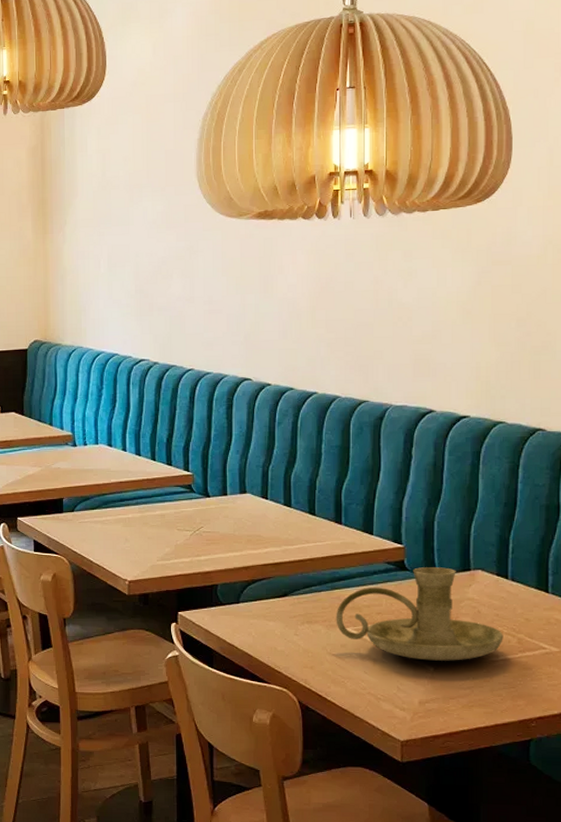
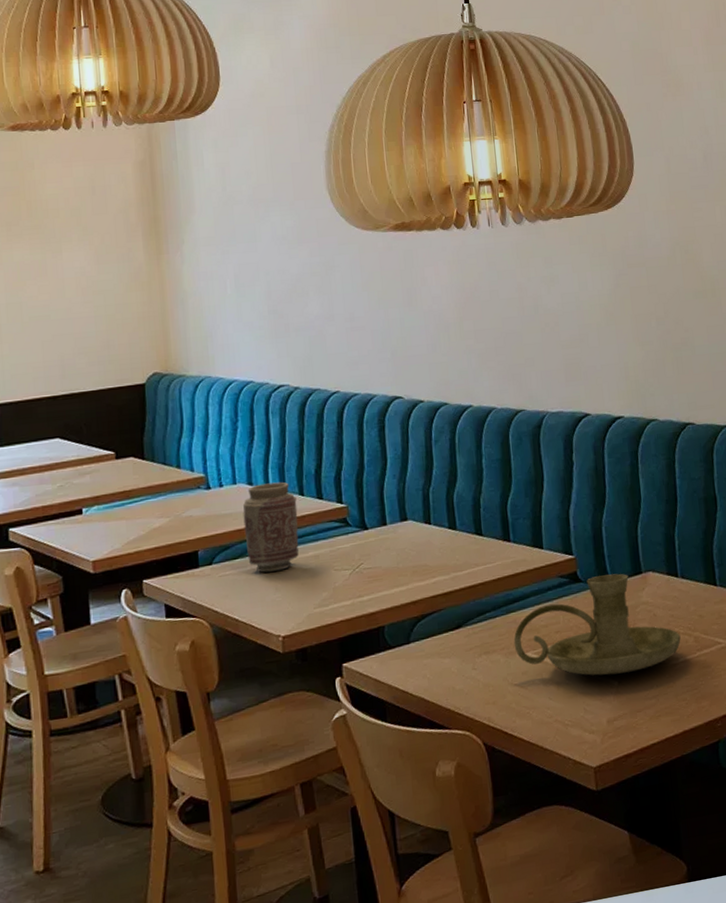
vase: none [102,446,149,524] -> present [243,481,299,573]

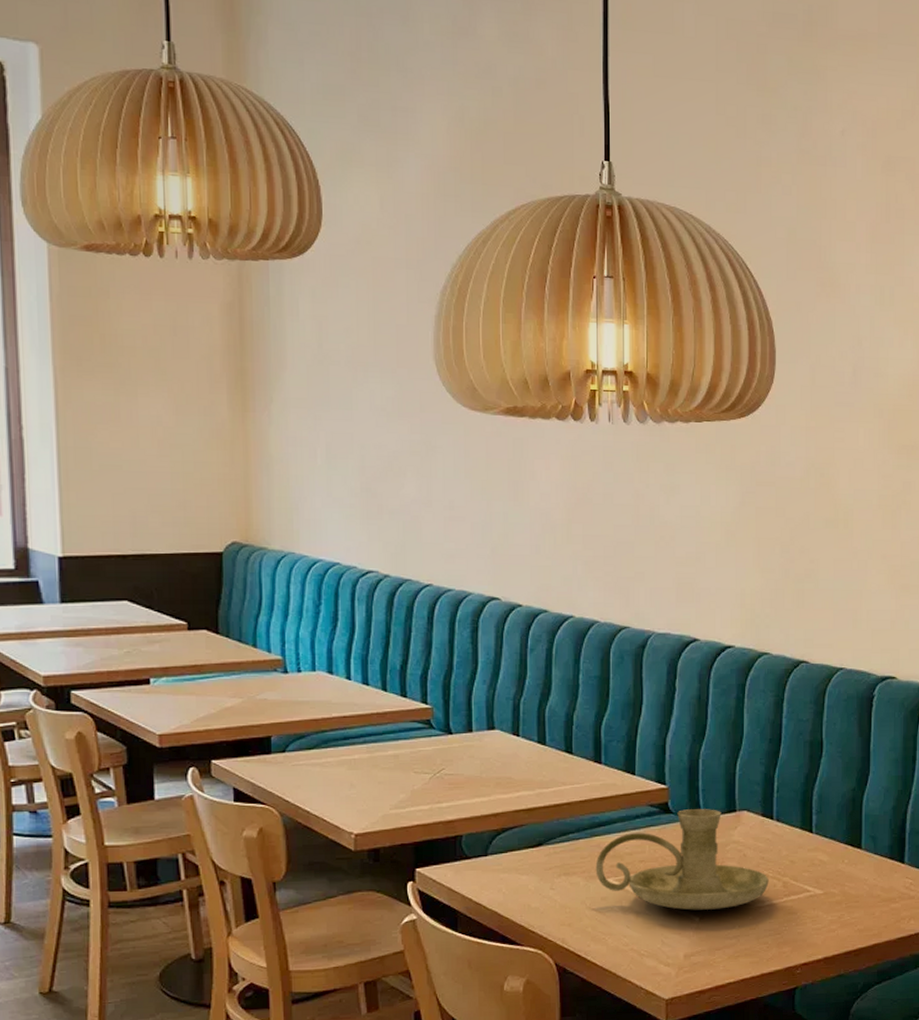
vase: present [243,481,299,573] -> none [321,674,379,767]

